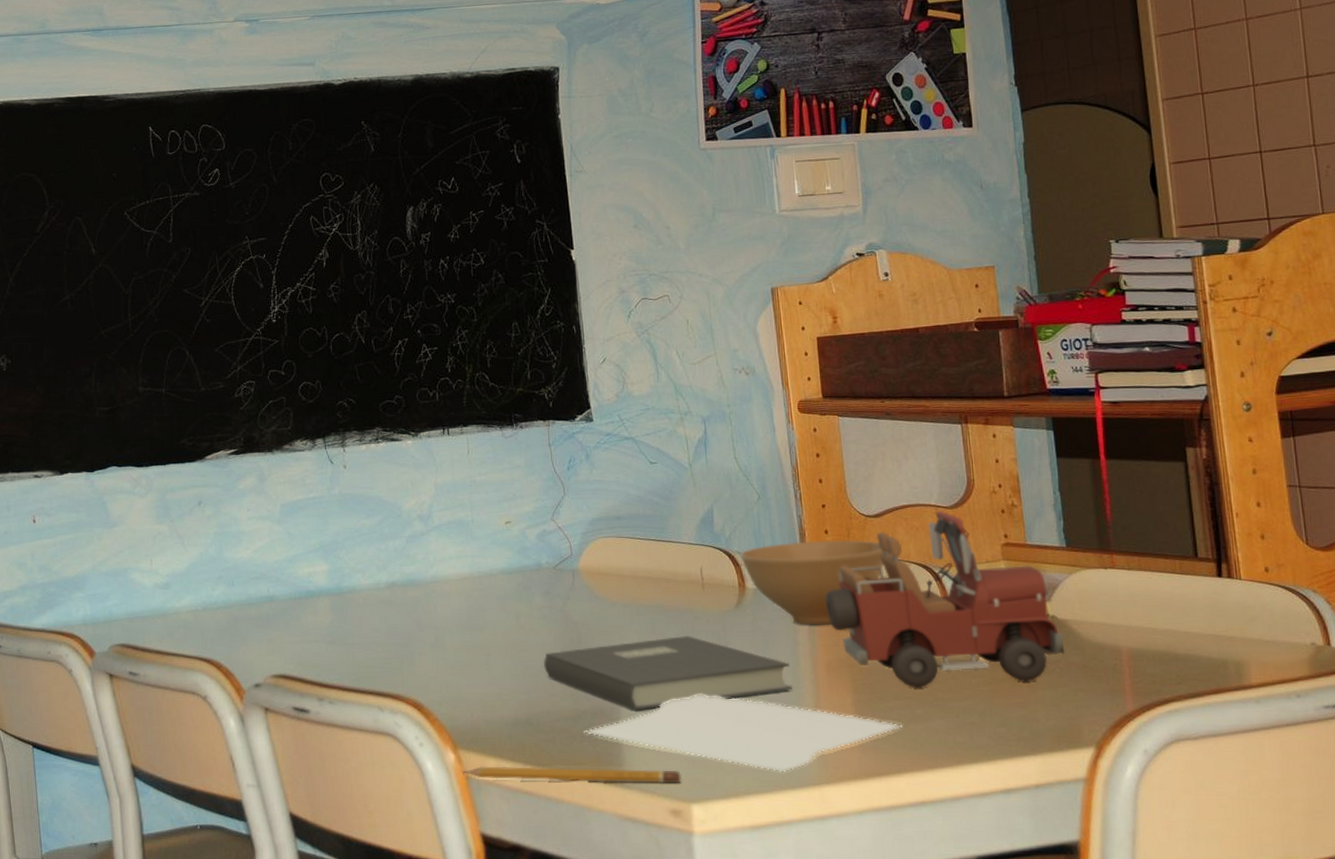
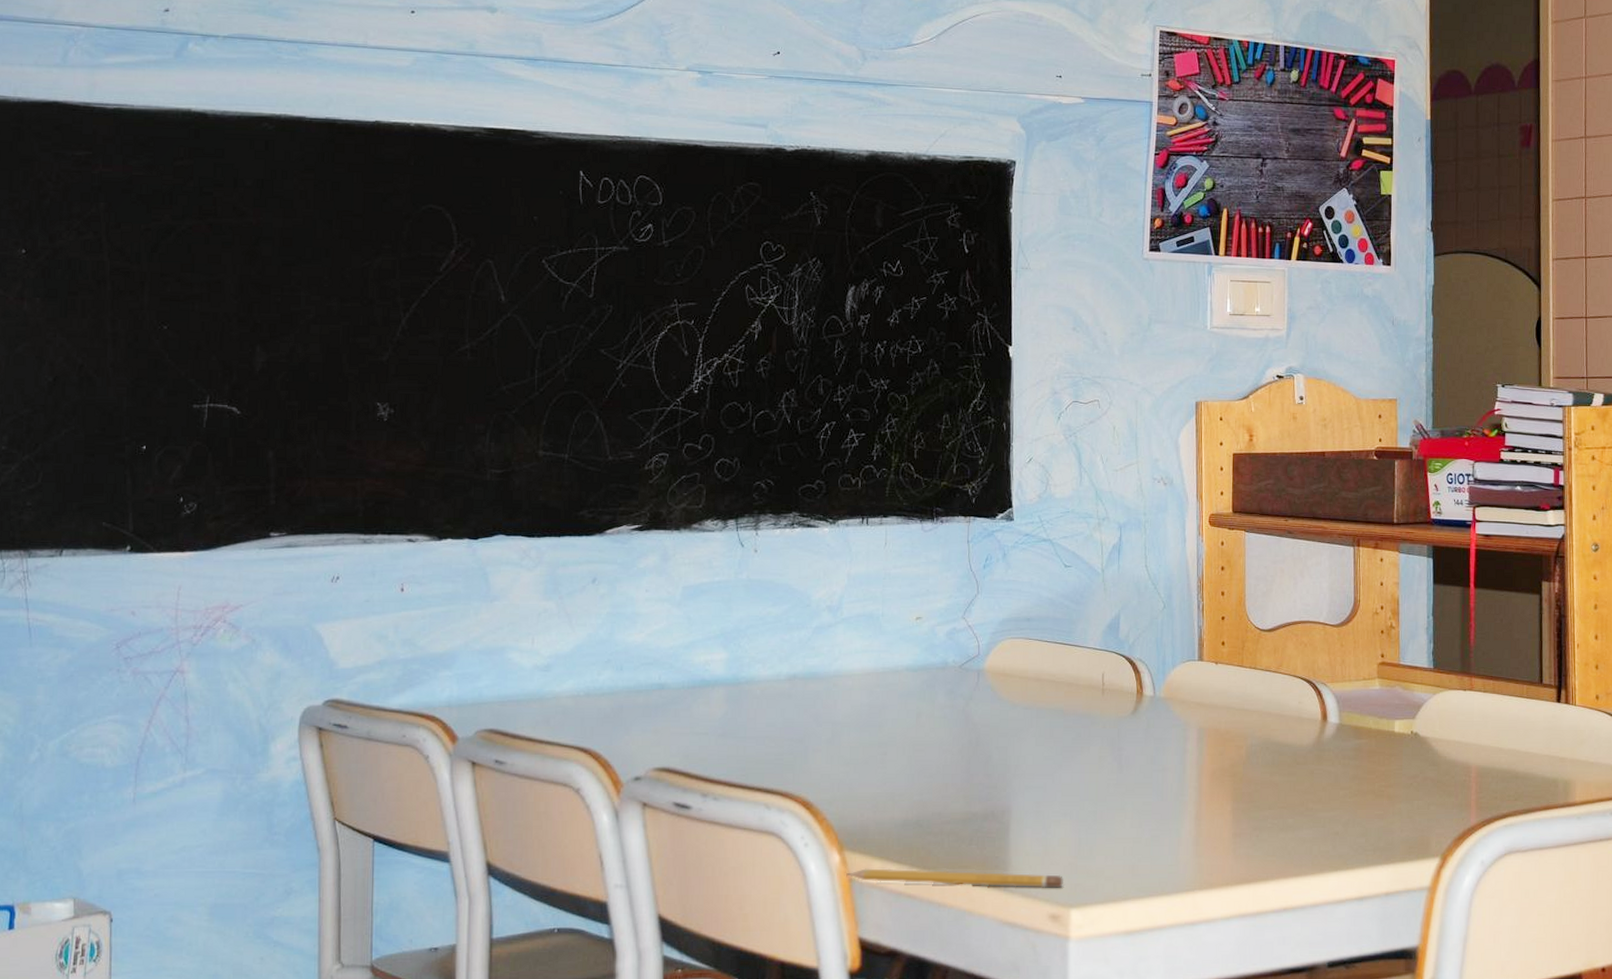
book: present [543,636,792,710] -> none [939,741,1177,814]
paper sheet: present [584,695,903,772] -> none [973,800,1274,878]
bowl: present [739,539,884,625] -> none [1140,651,1274,733]
toy car: present [826,510,1065,689] -> none [1216,628,1423,799]

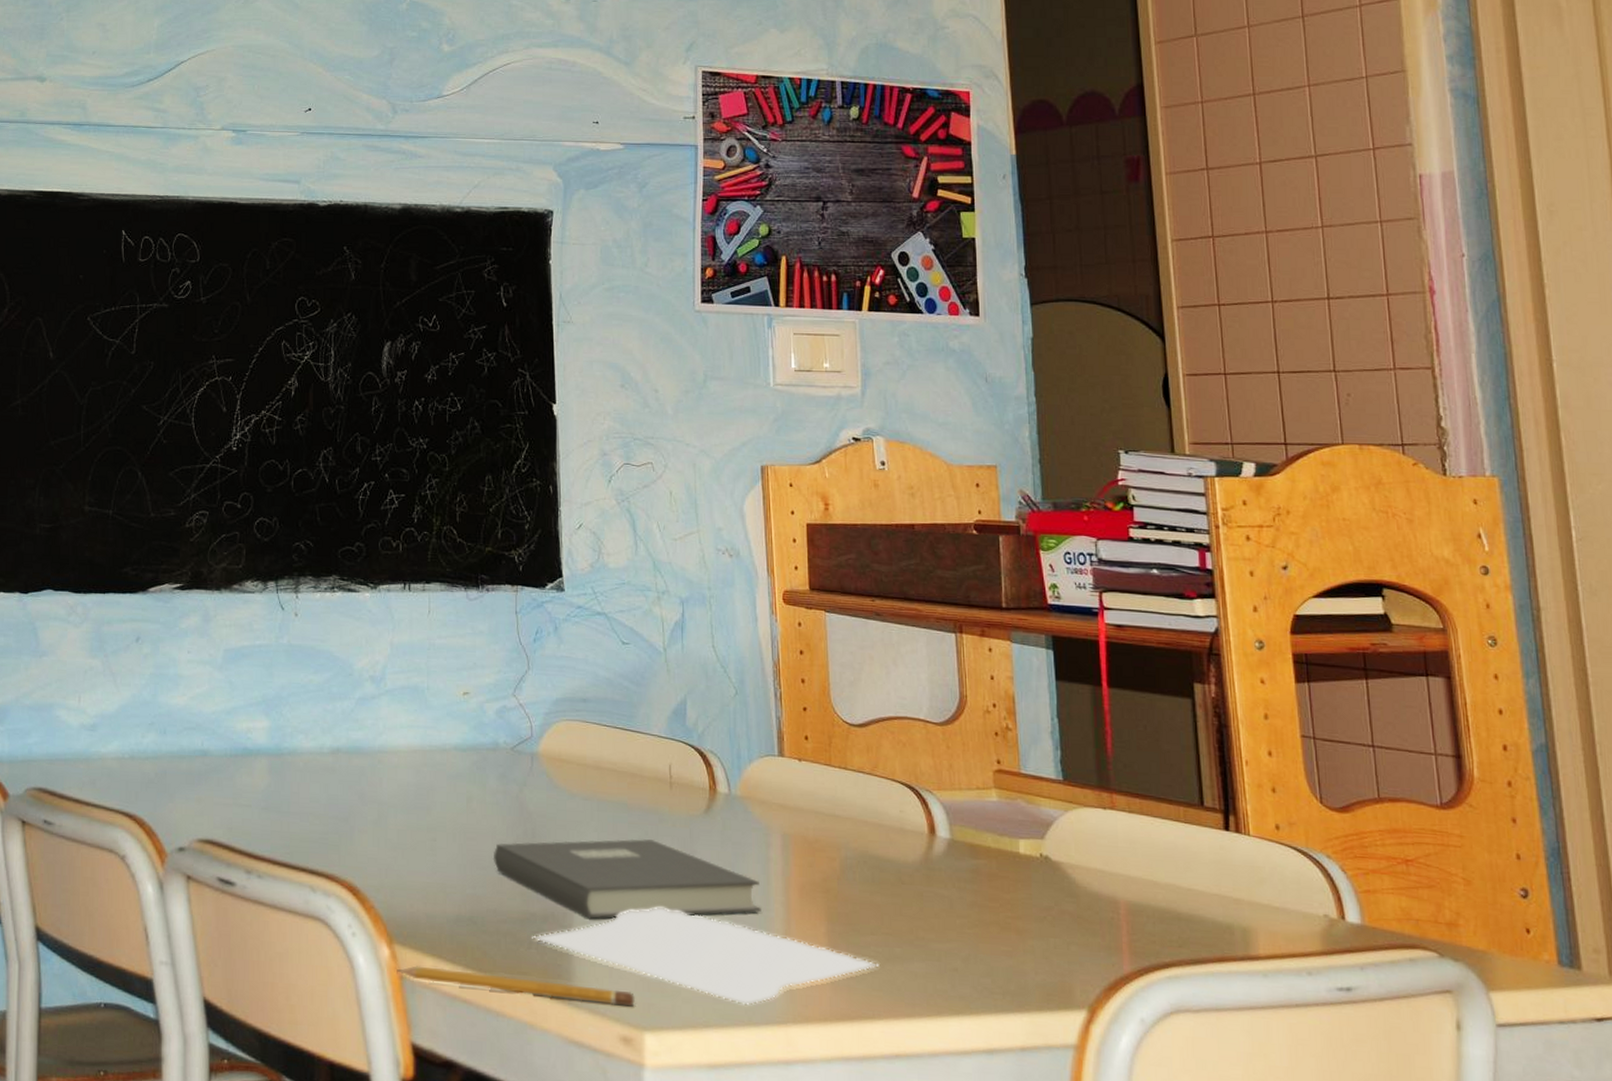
book: none [939,741,1177,814] -> present [493,838,761,919]
paper sheet: none [973,800,1274,878] -> present [532,907,879,1006]

